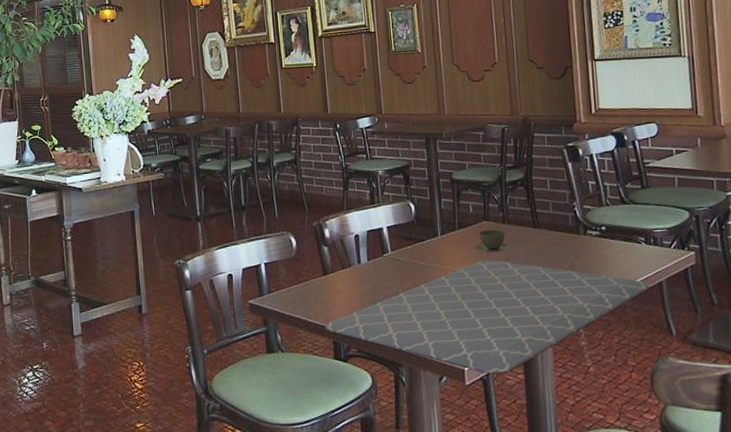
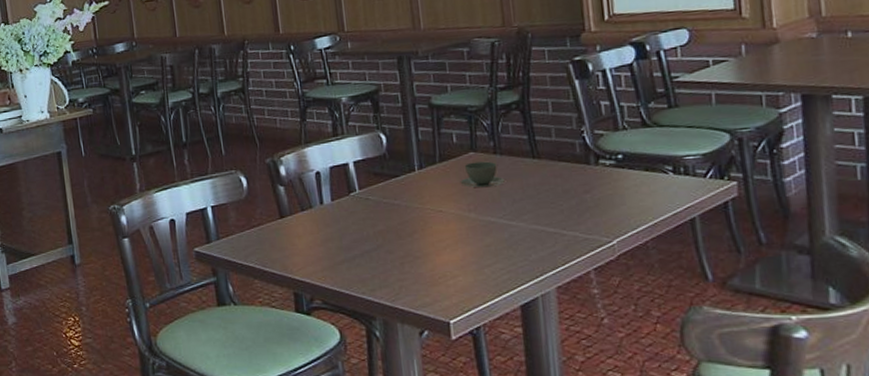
placemat: present [324,259,650,374] -> none [283,196,680,328]

